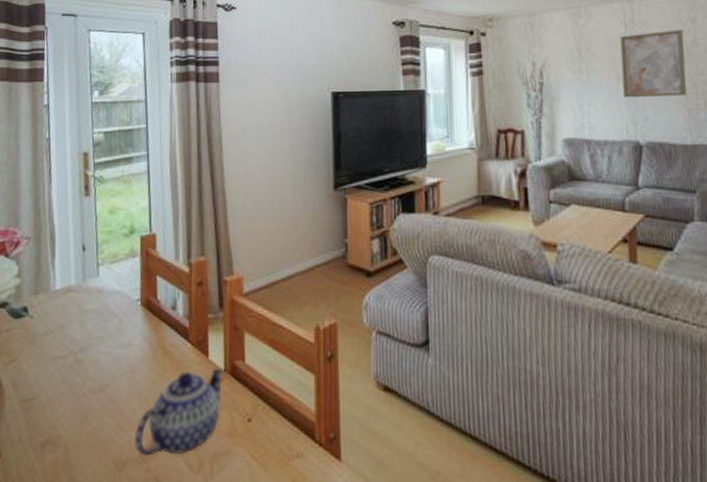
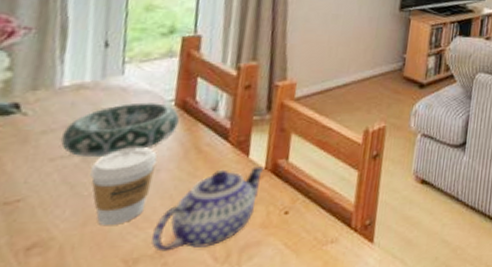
decorative bowl: none [58,303,146,358] -> present [60,102,179,158]
coffee cup: none [82,347,132,425] -> present [90,147,157,225]

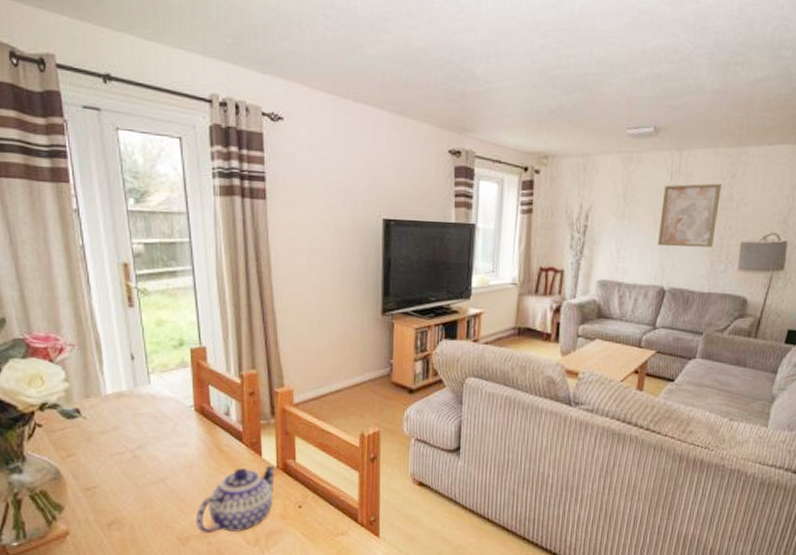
decorative bowl: present [60,102,179,158] -> none [114,408,200,455]
coffee cup: present [90,147,157,225] -> none [141,446,189,510]

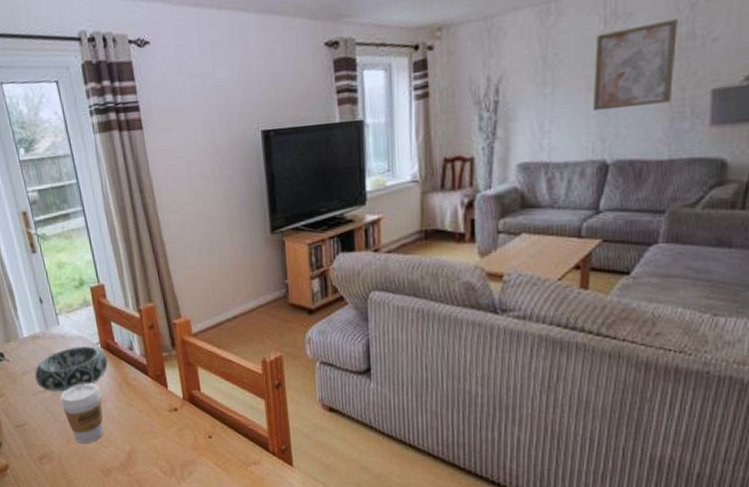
decorative bowl: none [114,408,200,455] -> present [34,346,108,392]
coffee cup: none [141,446,189,510] -> present [60,383,104,443]
teapot: present [197,465,276,534] -> none [114,397,183,465]

